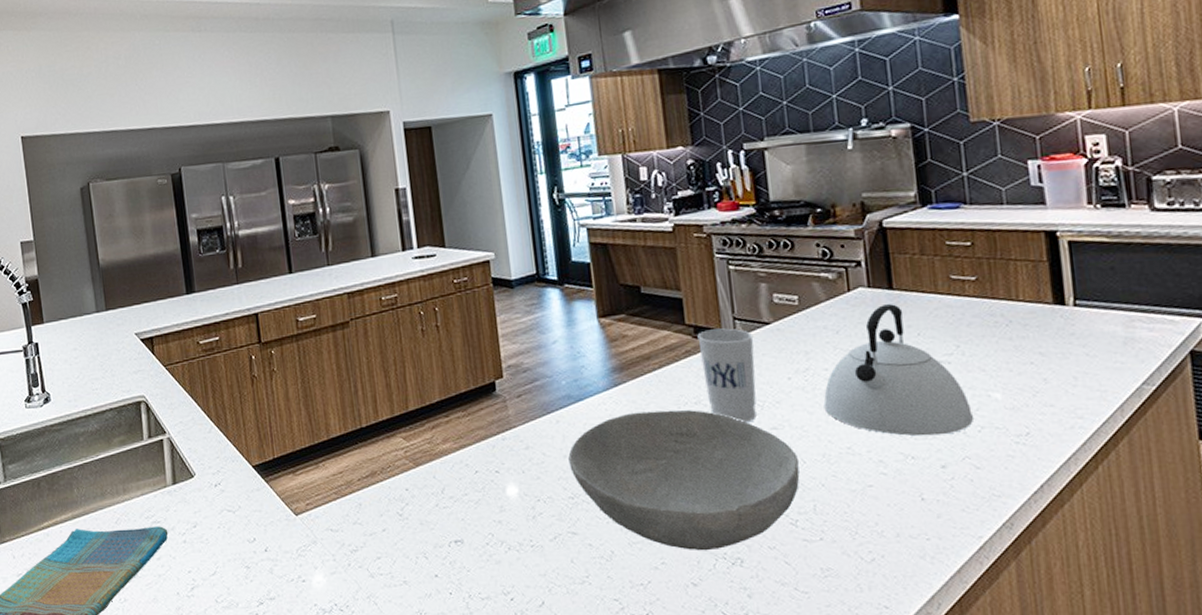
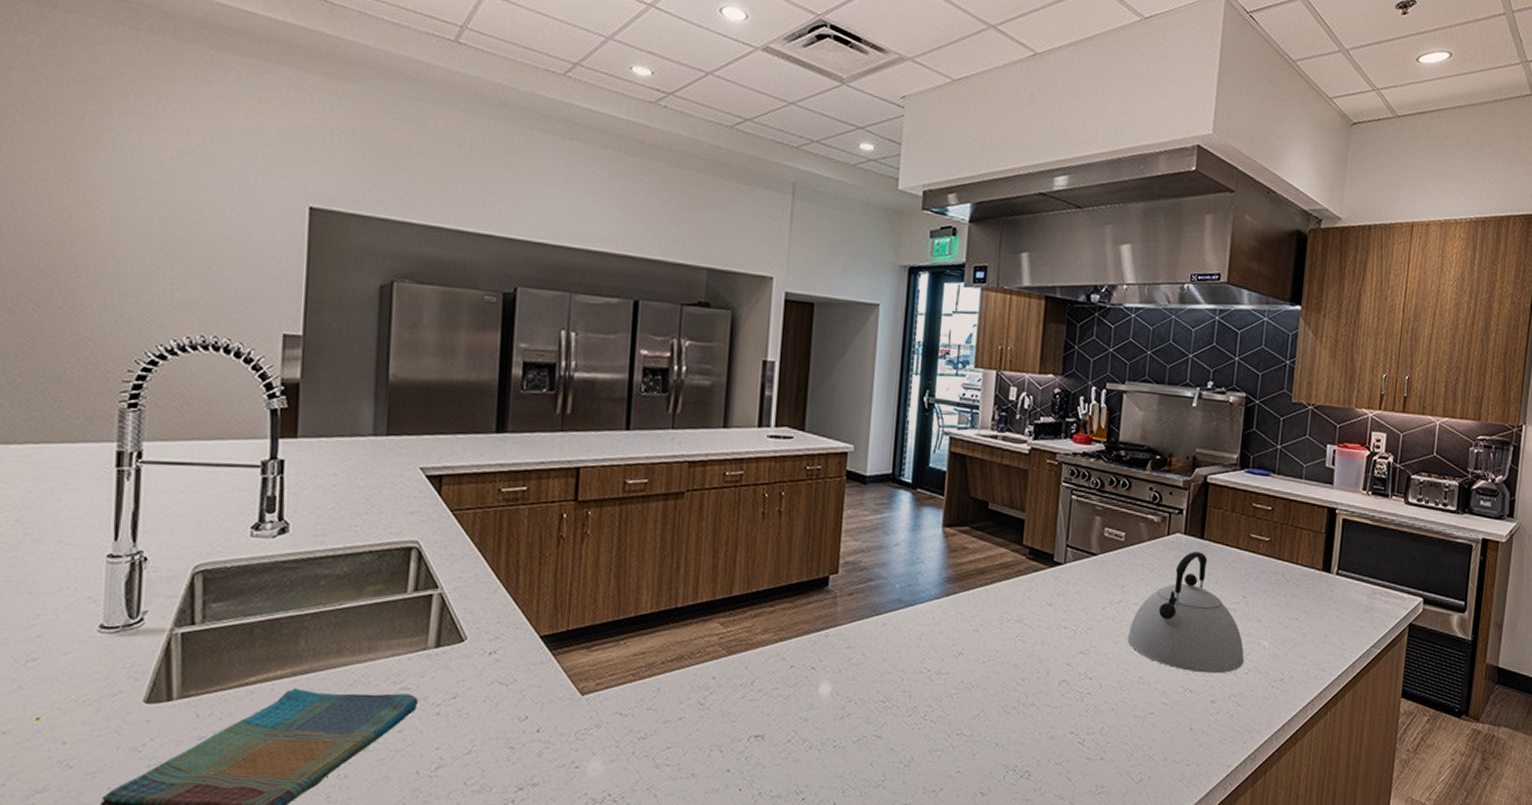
bowl: present [568,410,800,551] -> none [887,623,1097,763]
cup: present [697,328,757,423] -> none [1029,553,1081,645]

